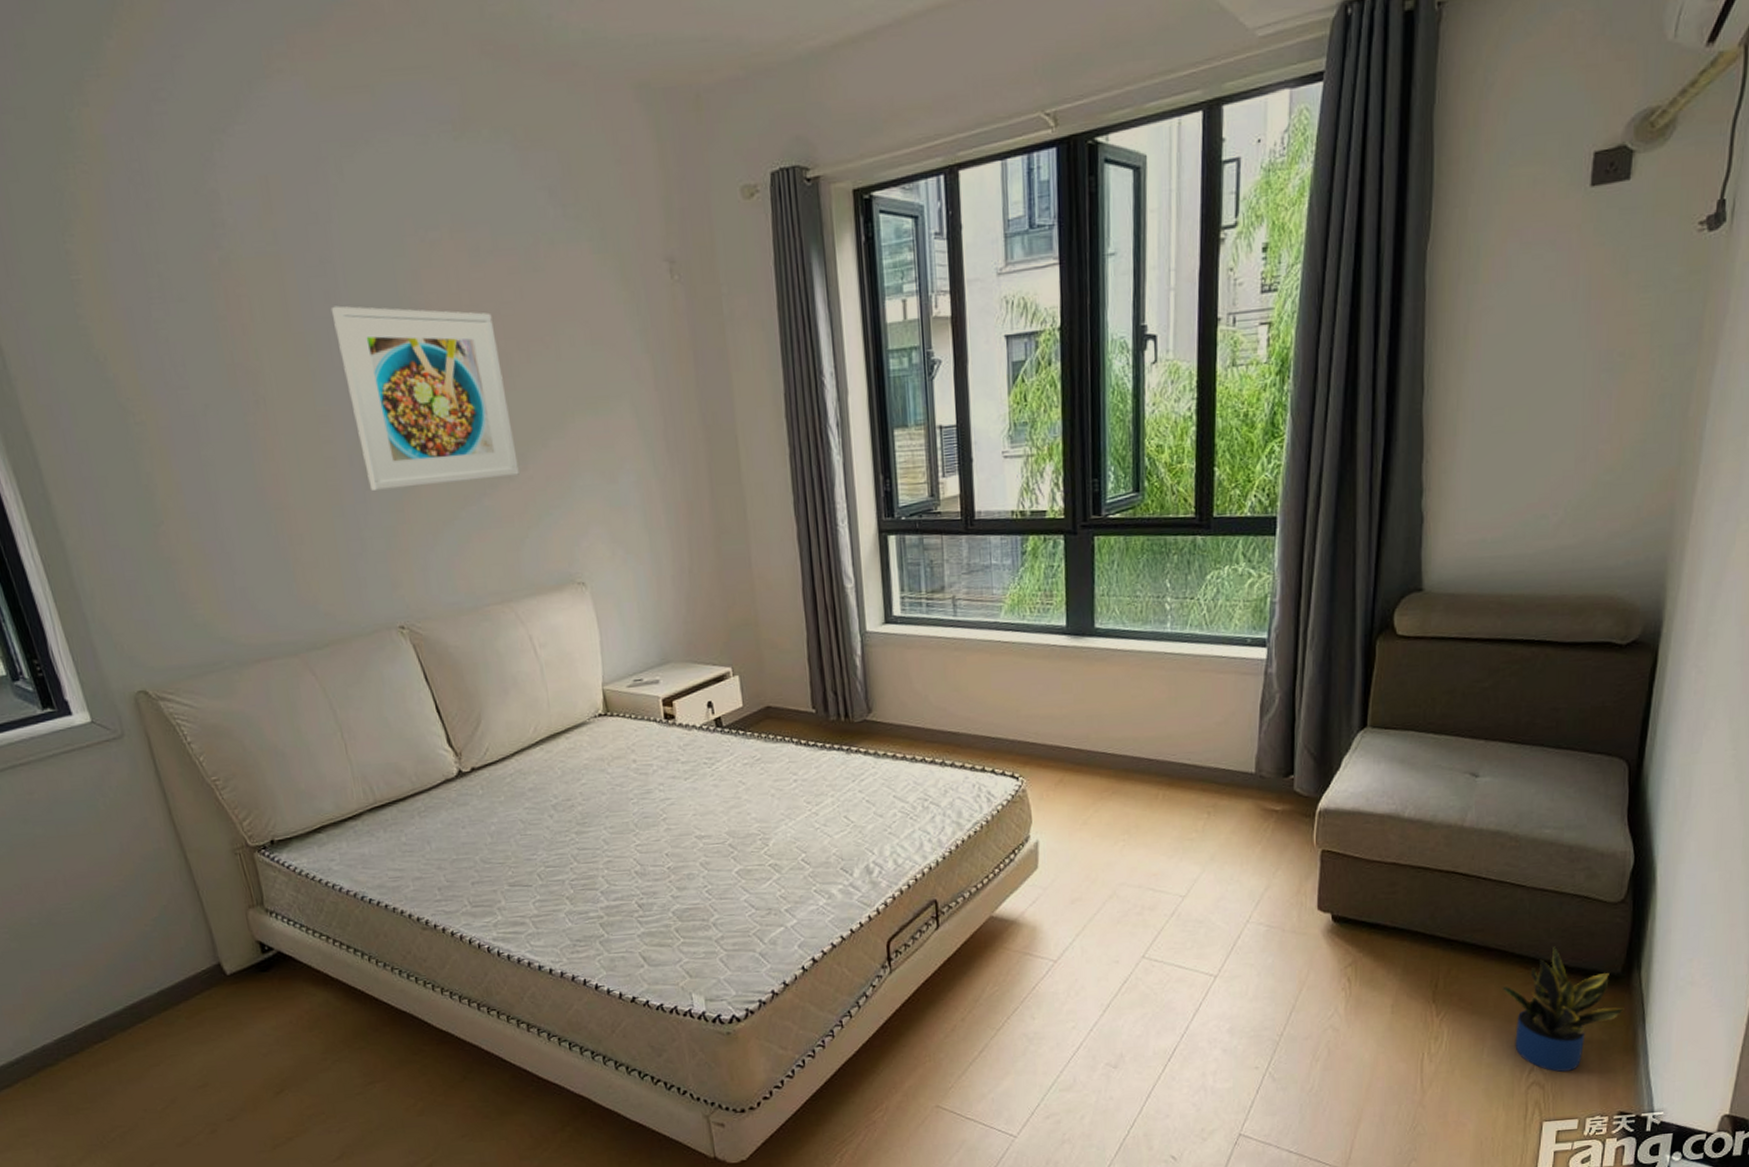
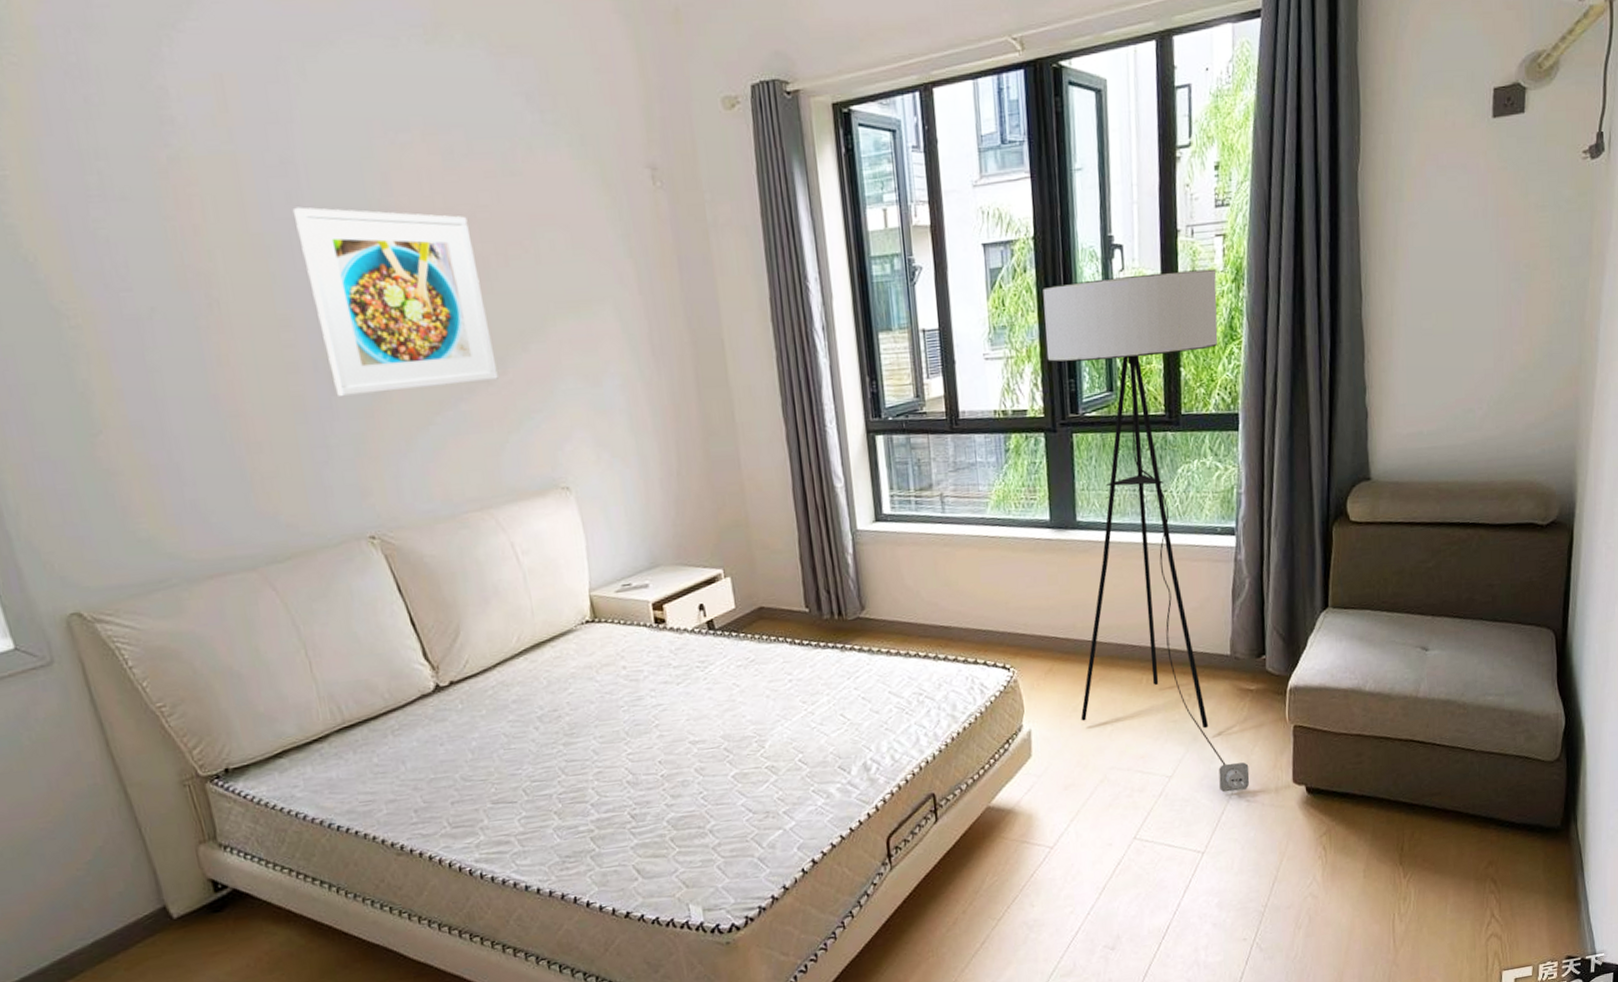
floor lamp: none [1068,360,1270,916] -> present [1042,268,1250,793]
potted plant: present [1502,946,1625,1072] -> none [1460,805,1565,923]

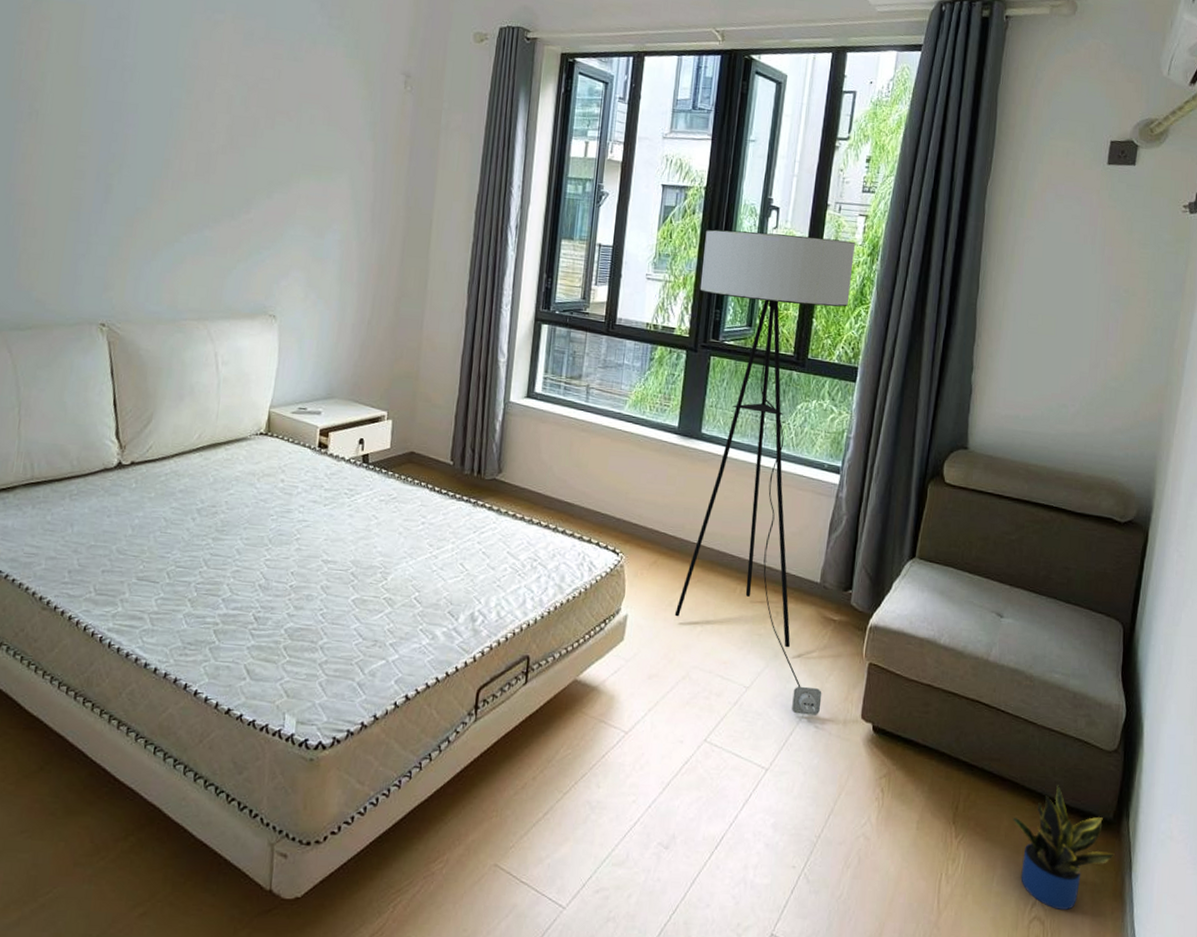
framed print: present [292,207,498,396] -> none [108,53,251,216]
potted plant: none [1460,805,1565,923] -> present [1013,785,1115,910]

